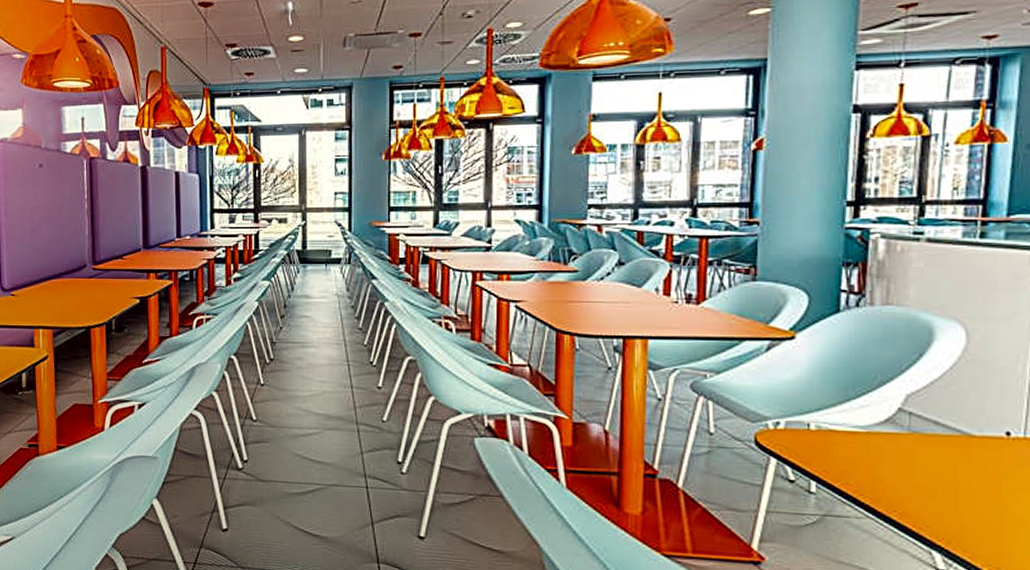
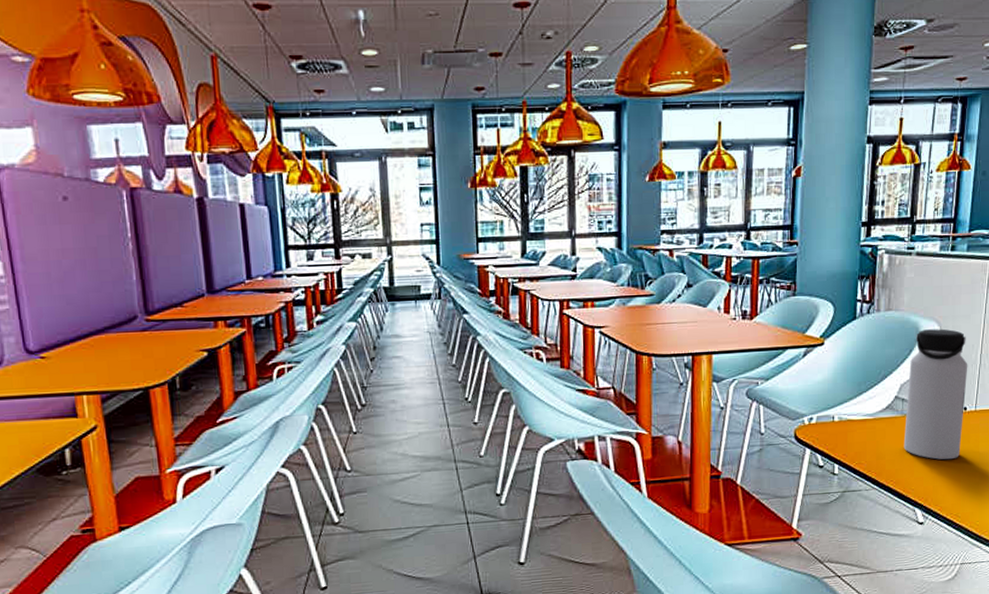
water bottle: none [912,331,1011,496] -> present [903,328,968,460]

